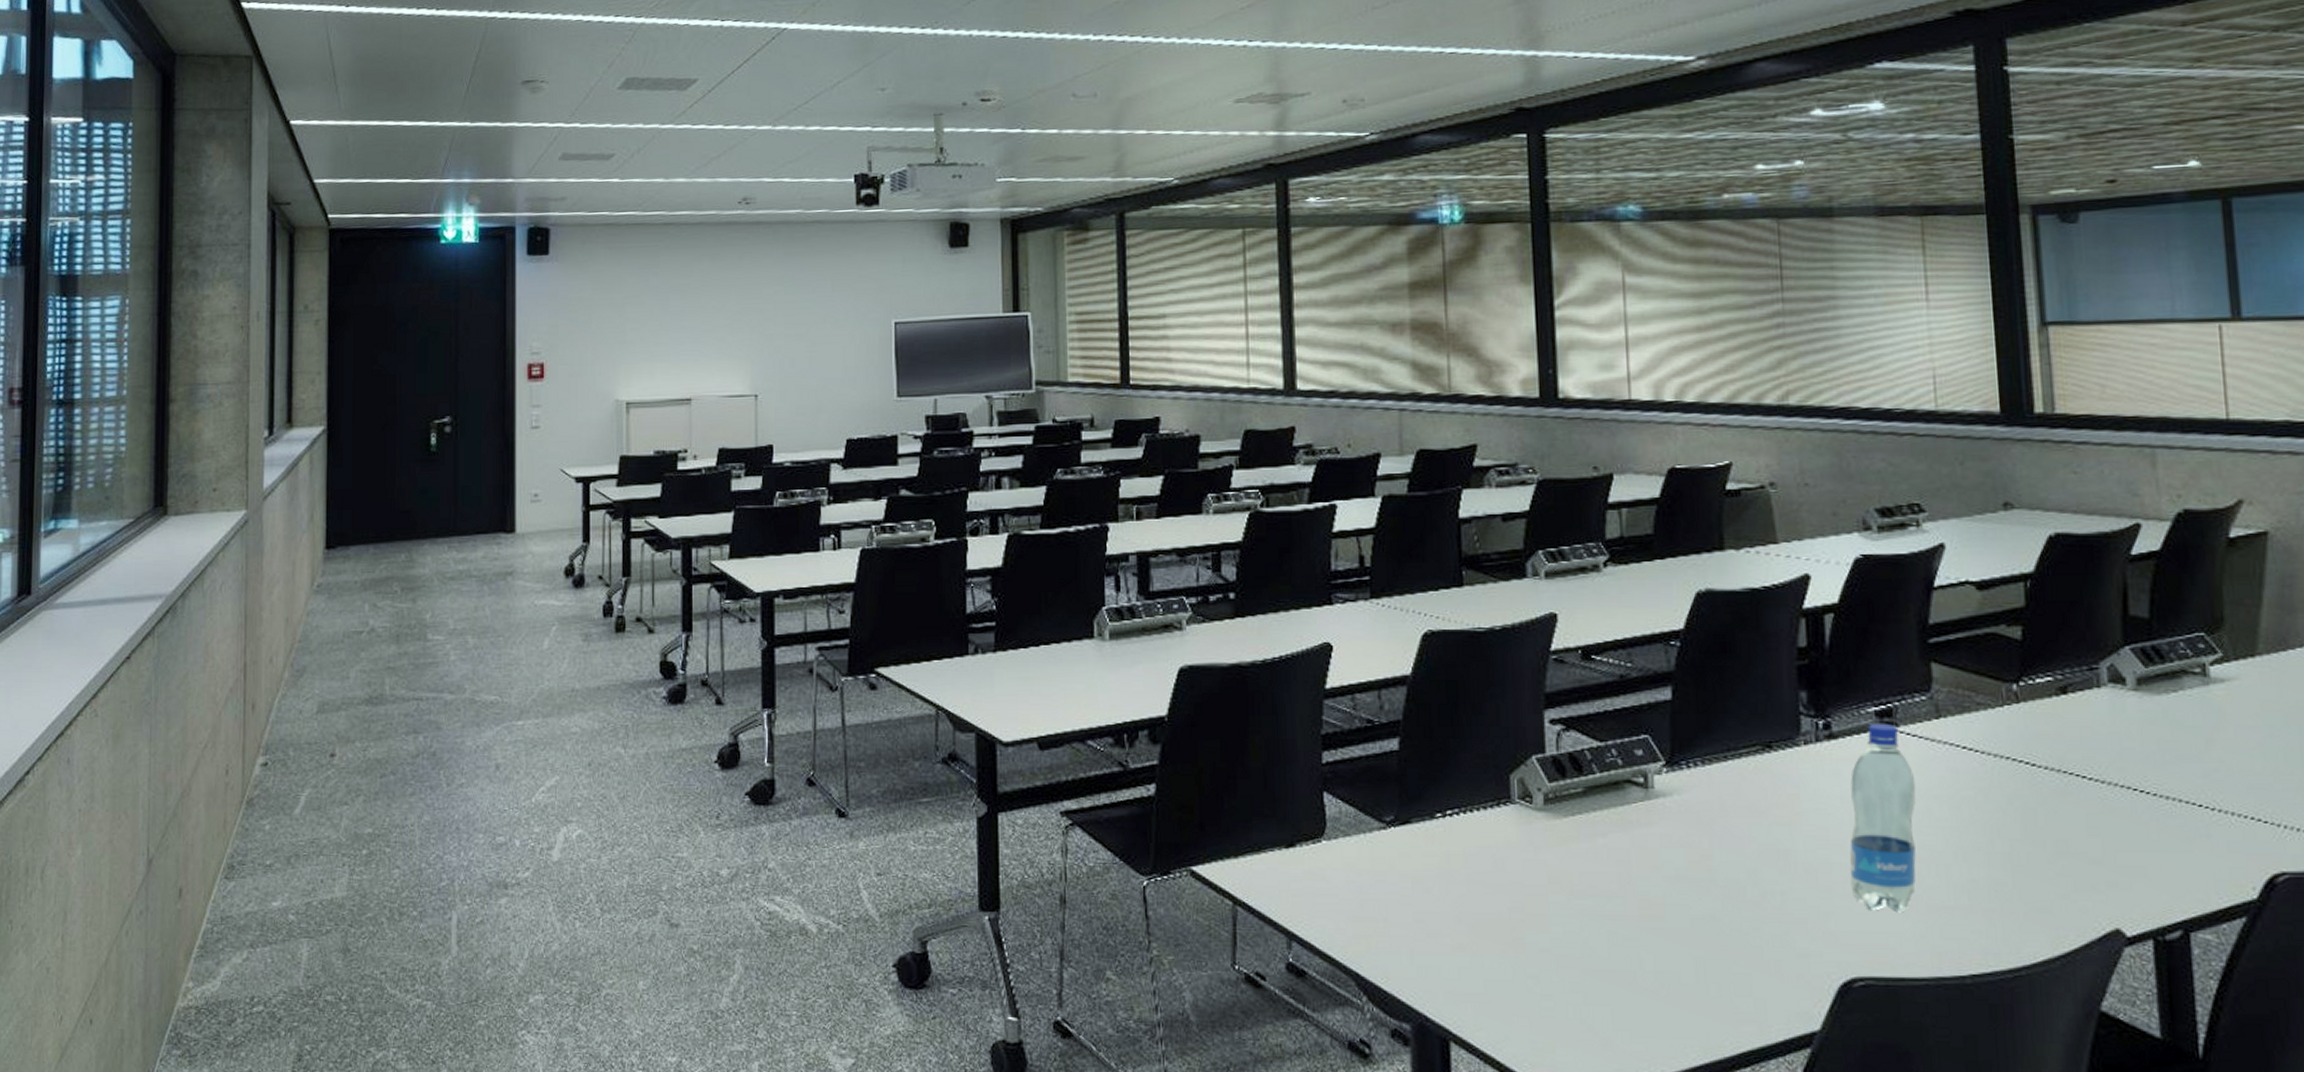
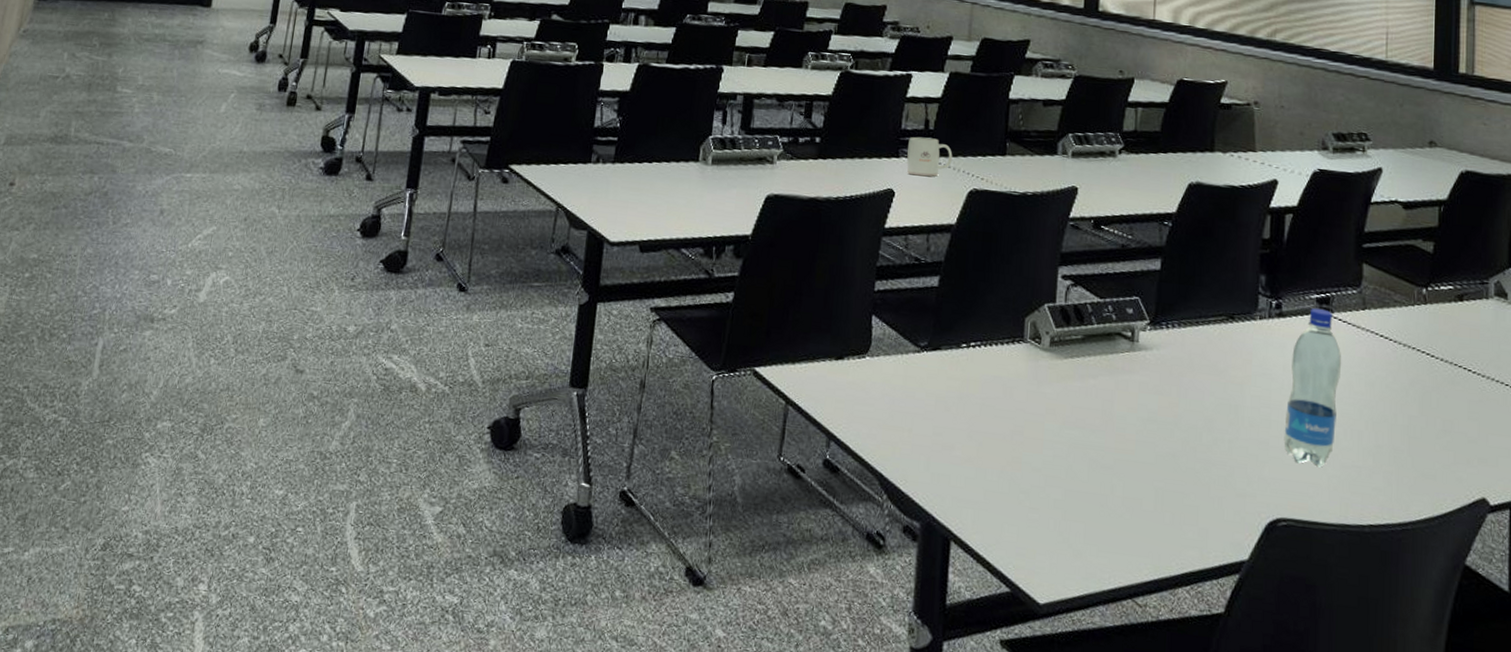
mug: none [1341,576,1398,623] -> present [906,136,953,177]

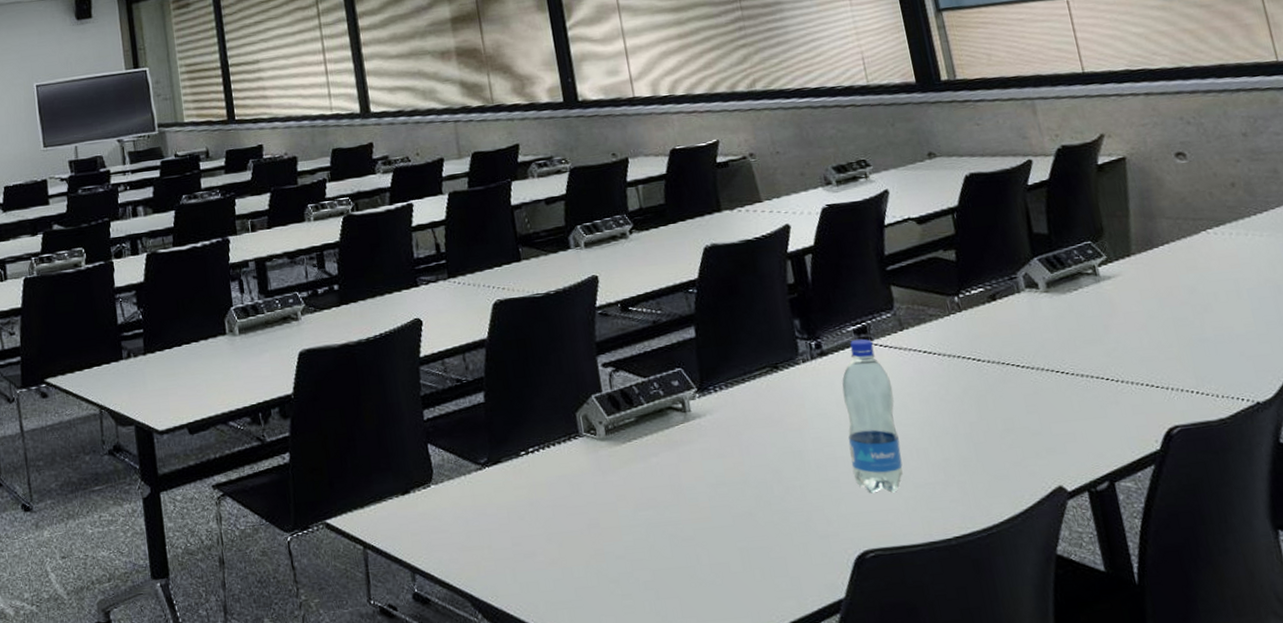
mug: present [906,136,953,177] -> none [424,260,471,301]

